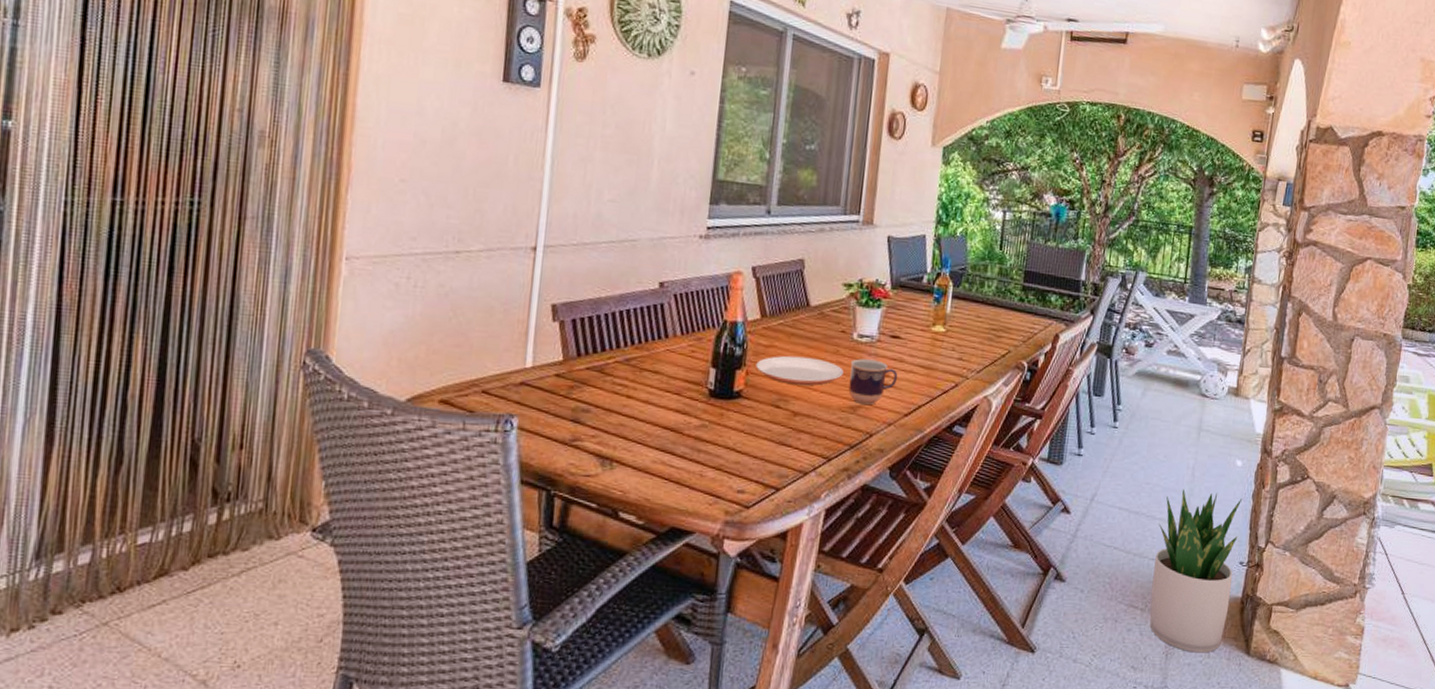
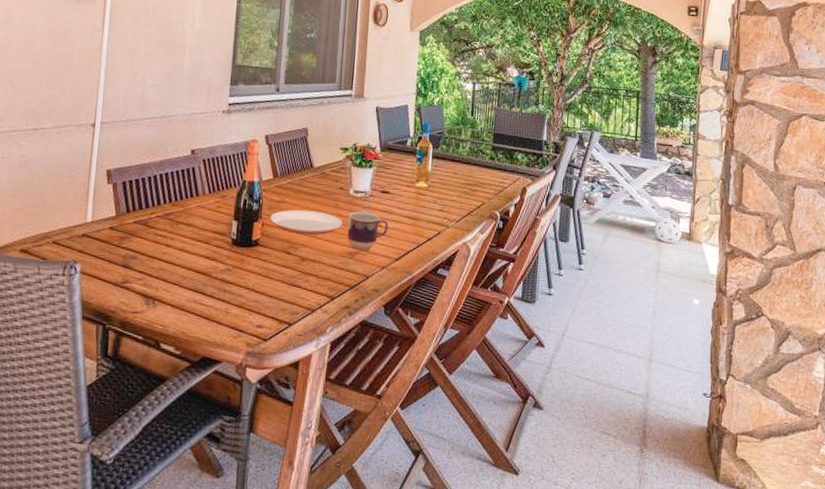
planter: present [1149,489,1243,653] -> none [622,325,702,479]

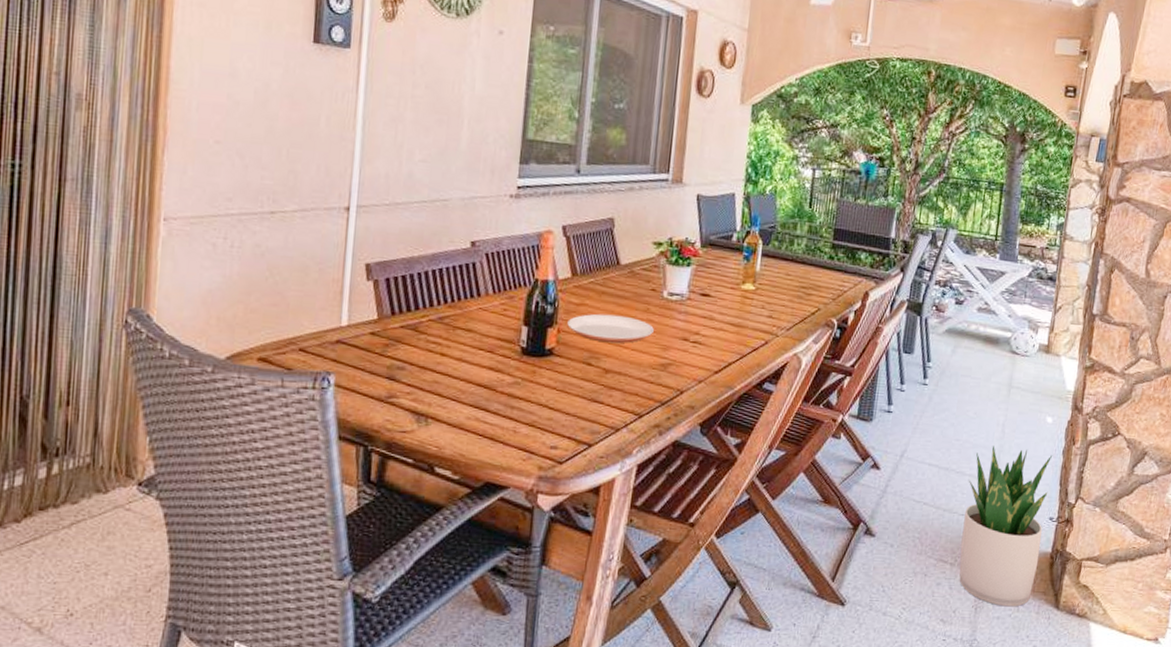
cup: present [347,211,389,251] -> none [659,316,708,362]
planter: none [622,325,702,479] -> present [959,446,1053,607]

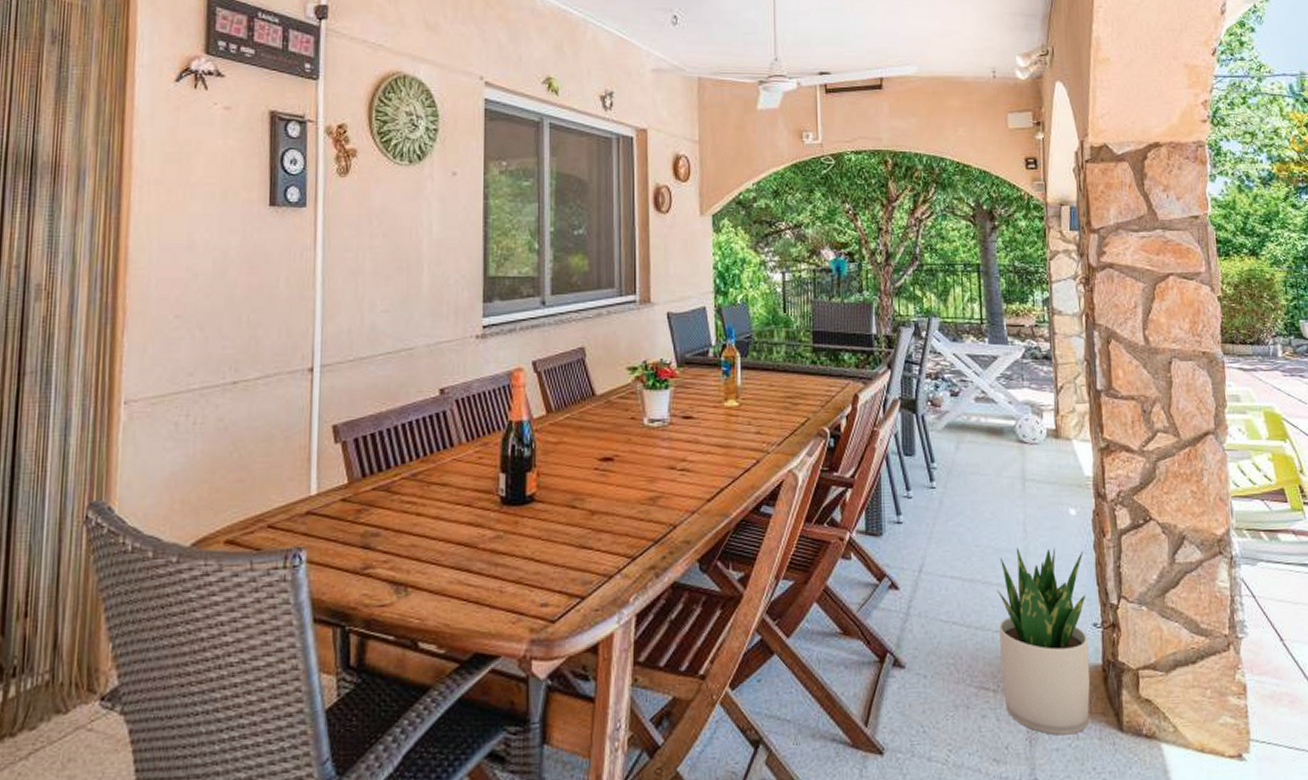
plate: present [567,313,654,344] -> none [546,450,638,482]

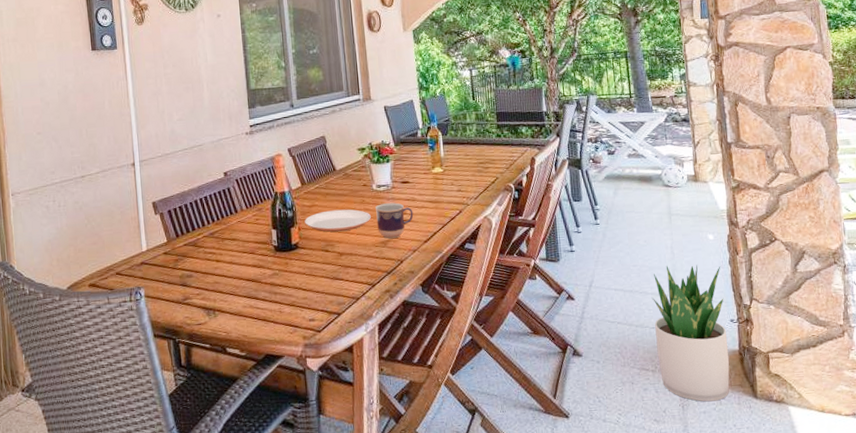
plate: none [546,450,638,482] -> present [305,209,371,232]
cup: none [644,445,695,494] -> present [375,202,414,239]

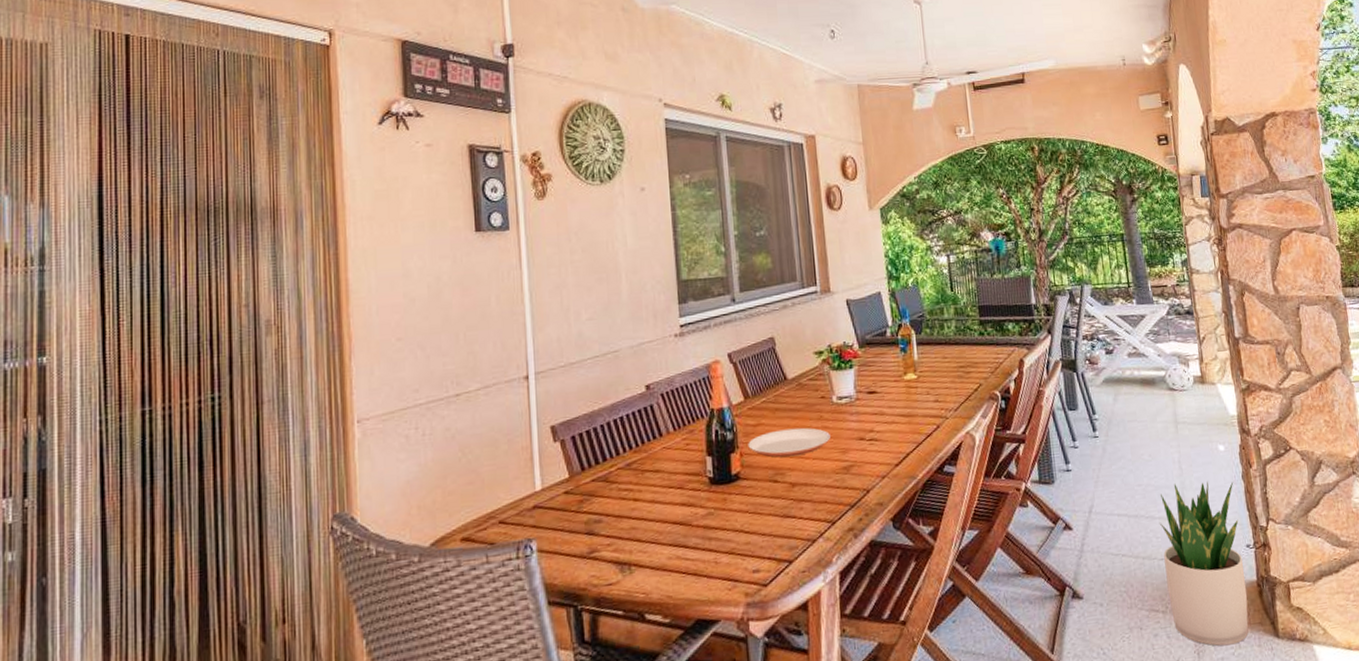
cup: present [375,202,414,239] -> none [835,418,882,463]

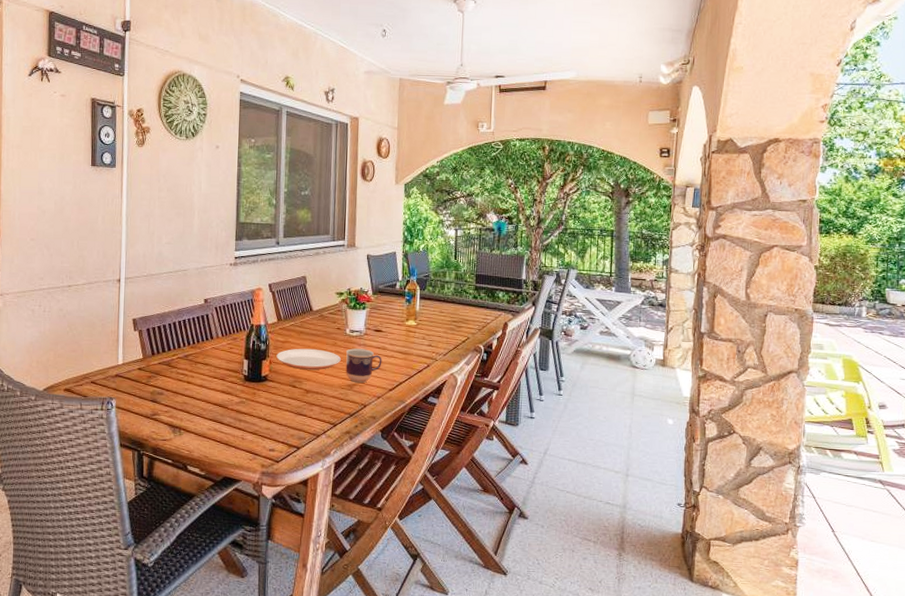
cup: none [835,418,882,463] -> present [345,348,382,383]
planter: present [1159,481,1249,647] -> none [601,444,676,579]

